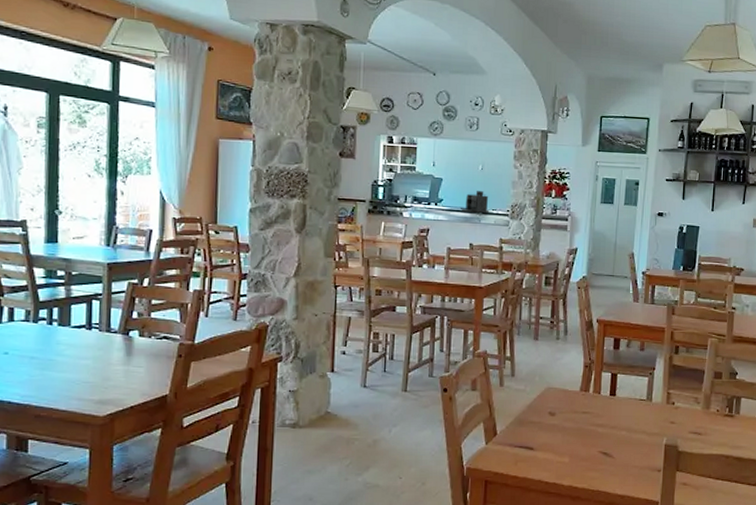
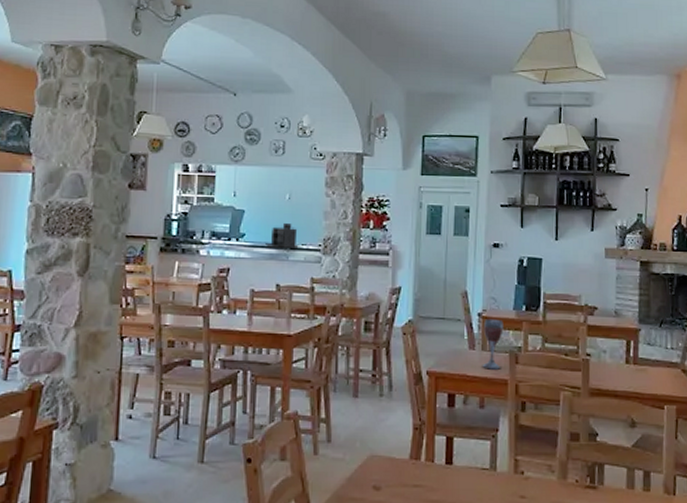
cup: none [643,276,664,319] -> present [482,318,504,370]

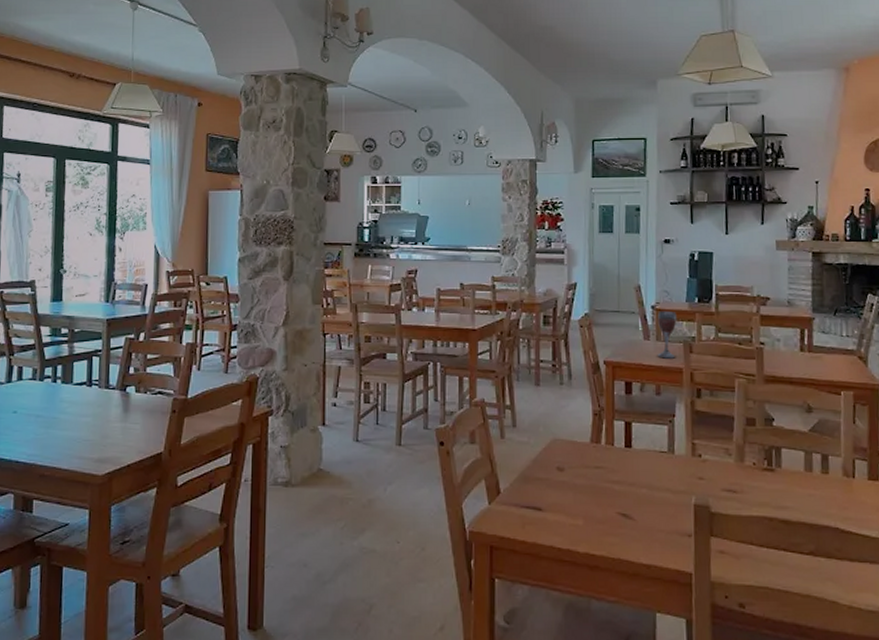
coffee machine: present [267,223,297,250] -> none [450,227,477,251]

